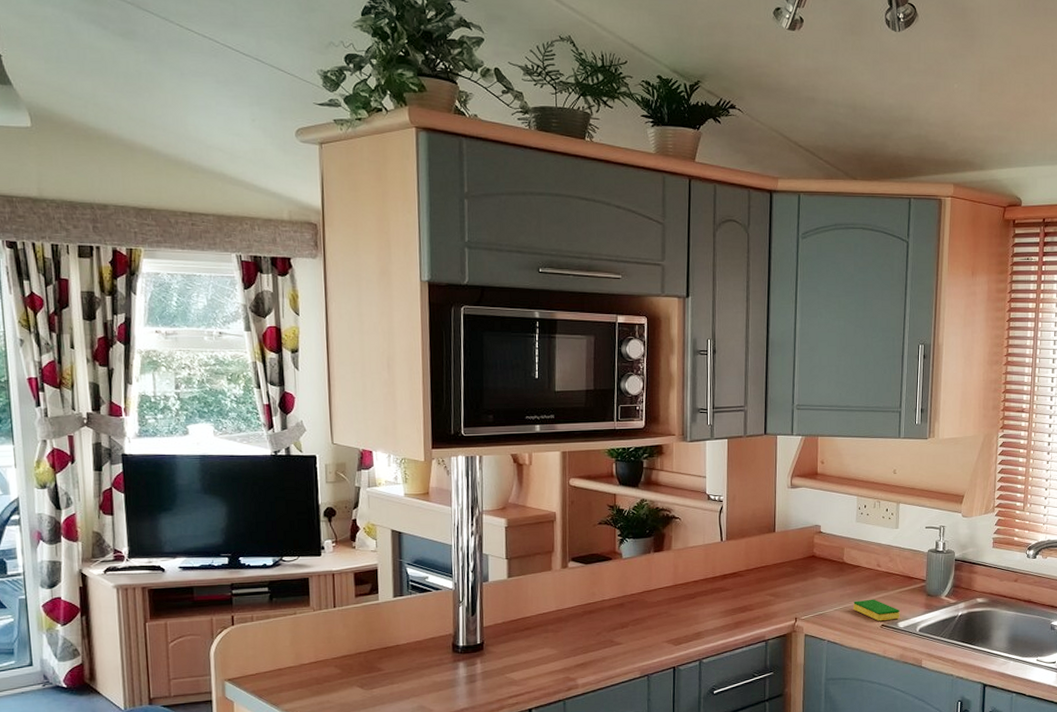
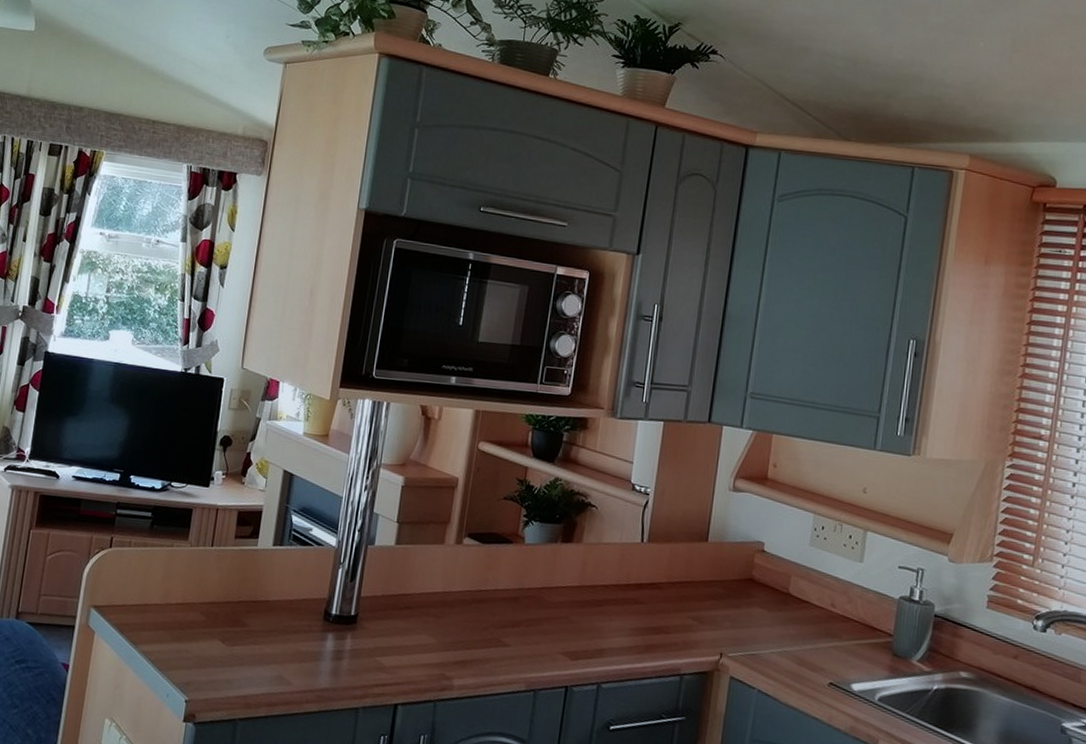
dish sponge: present [853,599,900,622] -> none [795,645,855,680]

